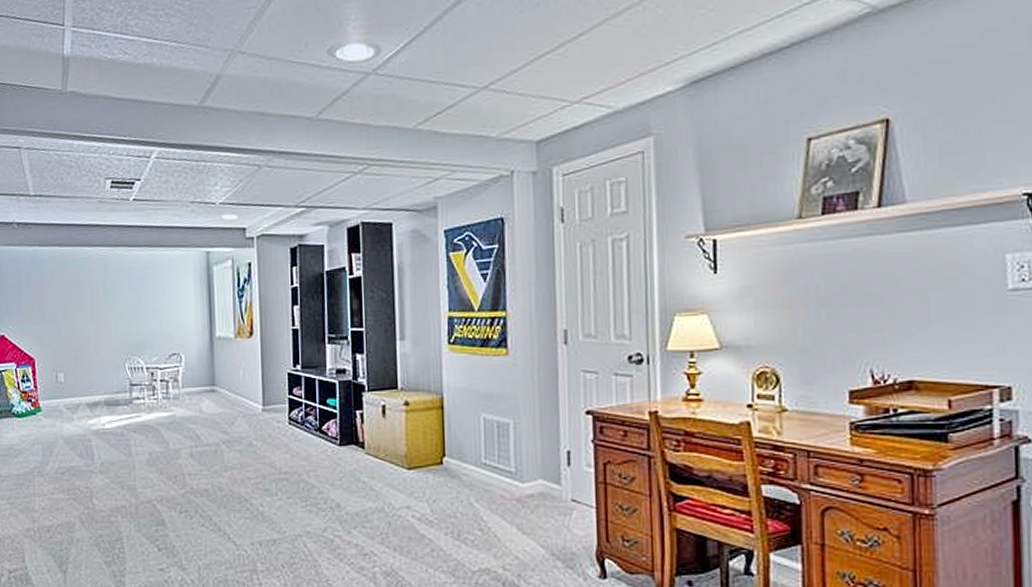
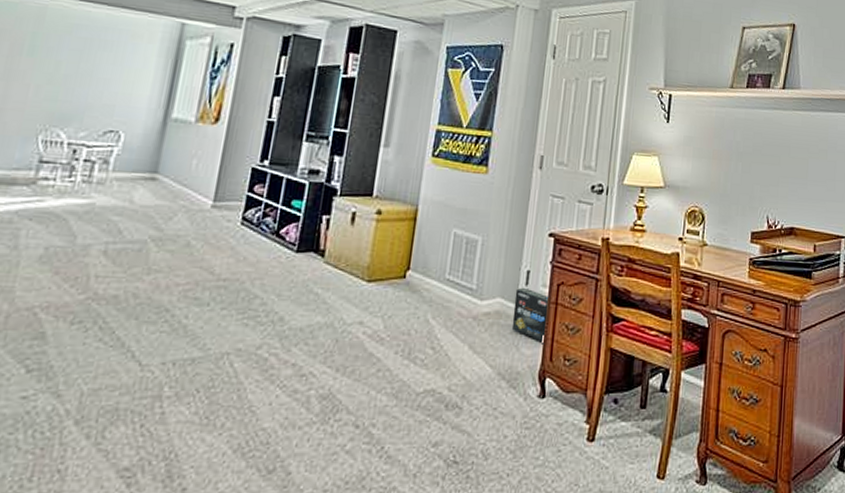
box: none [557,468,598,525] -> present [511,287,549,344]

